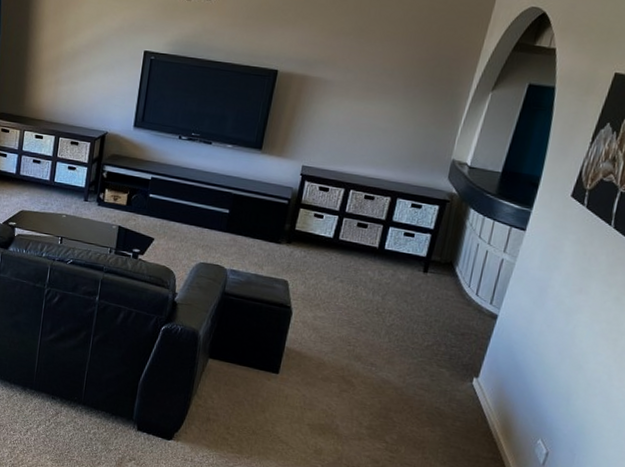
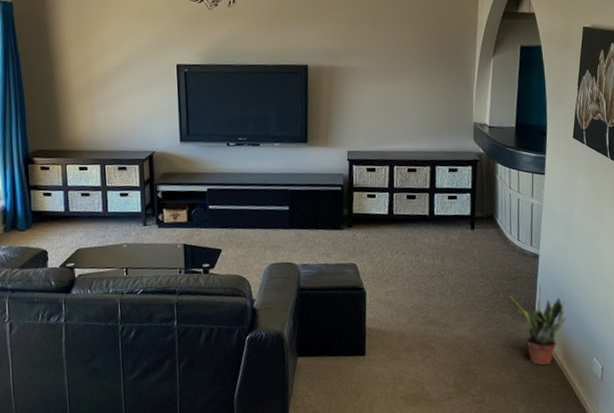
potted plant: none [451,346,518,433] -> present [509,284,567,365]

